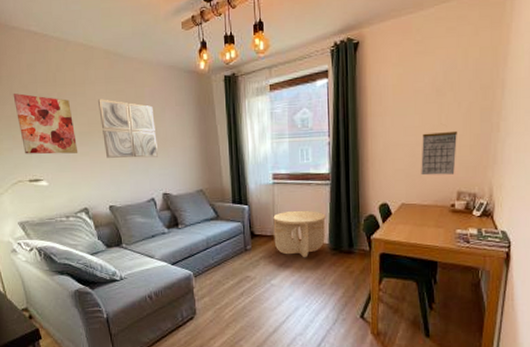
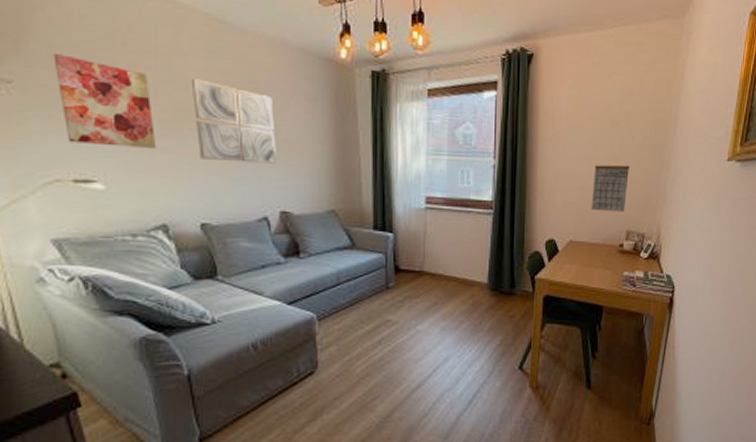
side table: present [273,210,326,258] -> none [423,242,486,299]

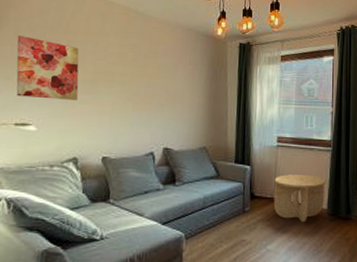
wall art: present [191,78,276,164] -> none [108,50,166,111]
side table: none [423,242,486,299] -> present [273,174,326,223]

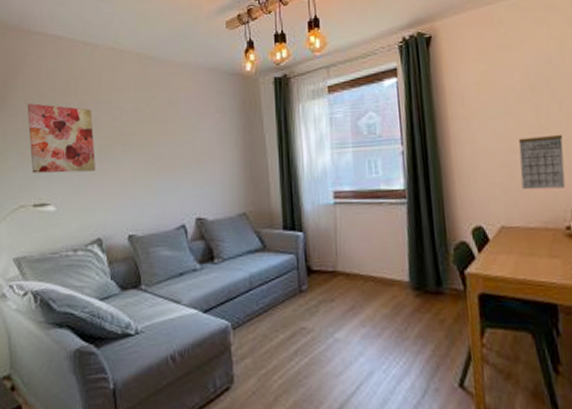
side table: present [273,174,326,223] -> none [335,237,404,302]

